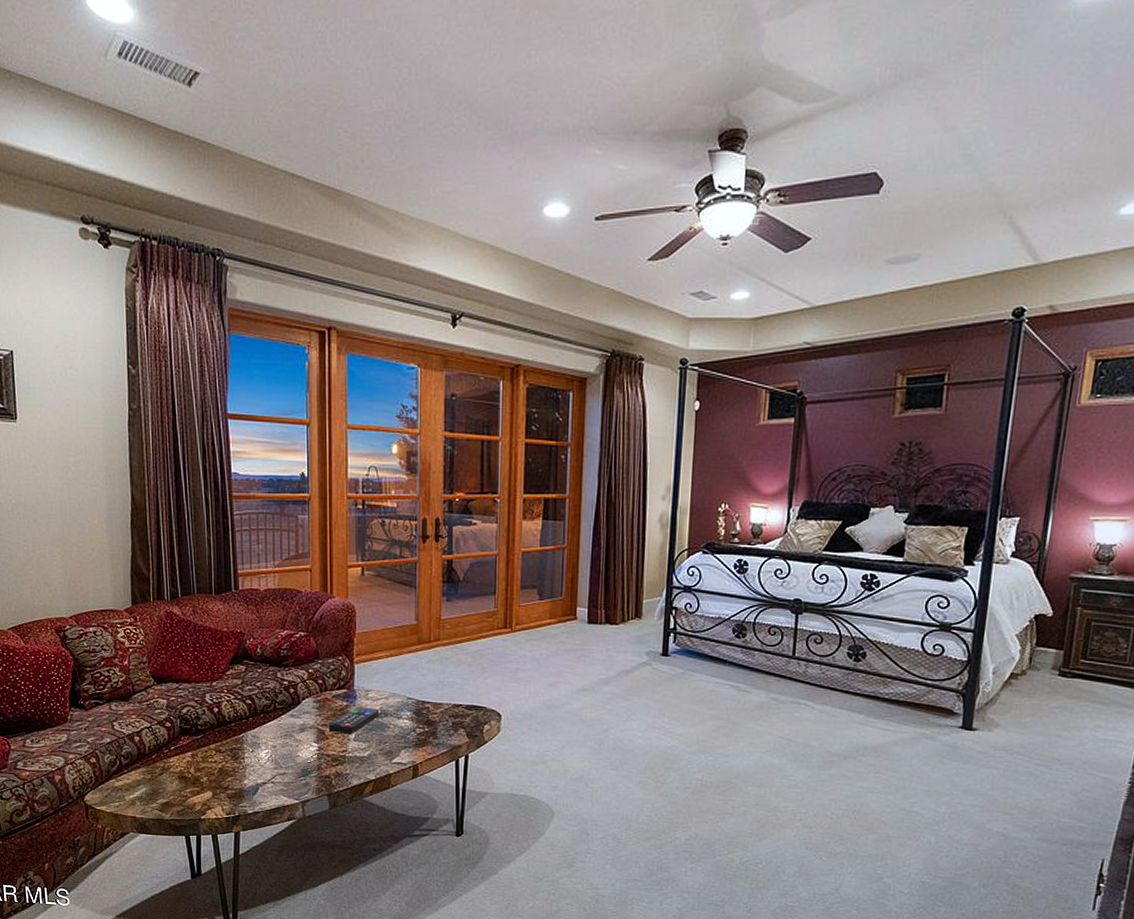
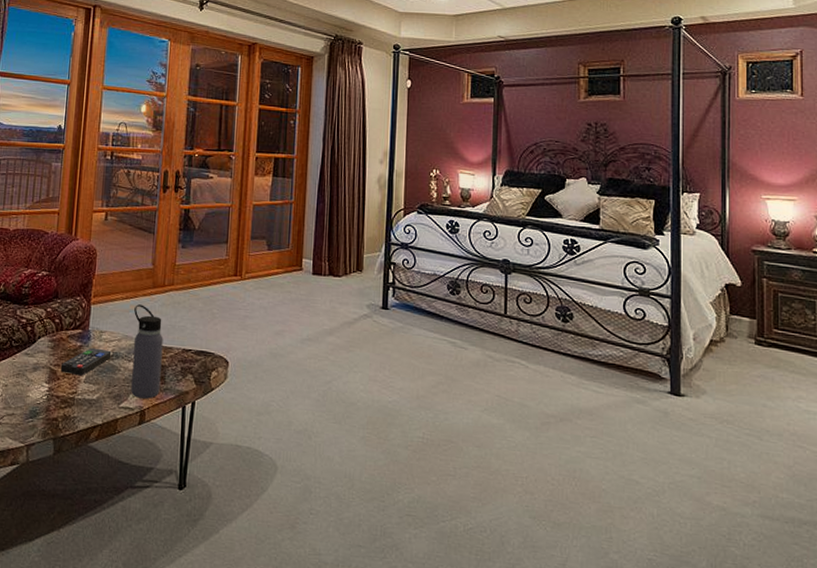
water bottle: none [400,661,432,754] -> present [131,304,163,399]

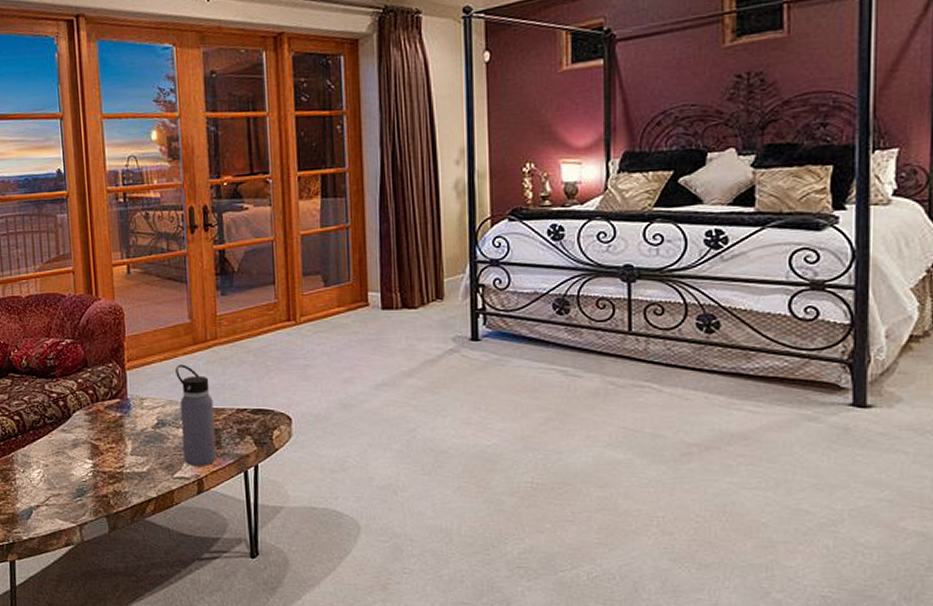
remote control: present [60,347,112,376] -> none [102,417,157,448]

